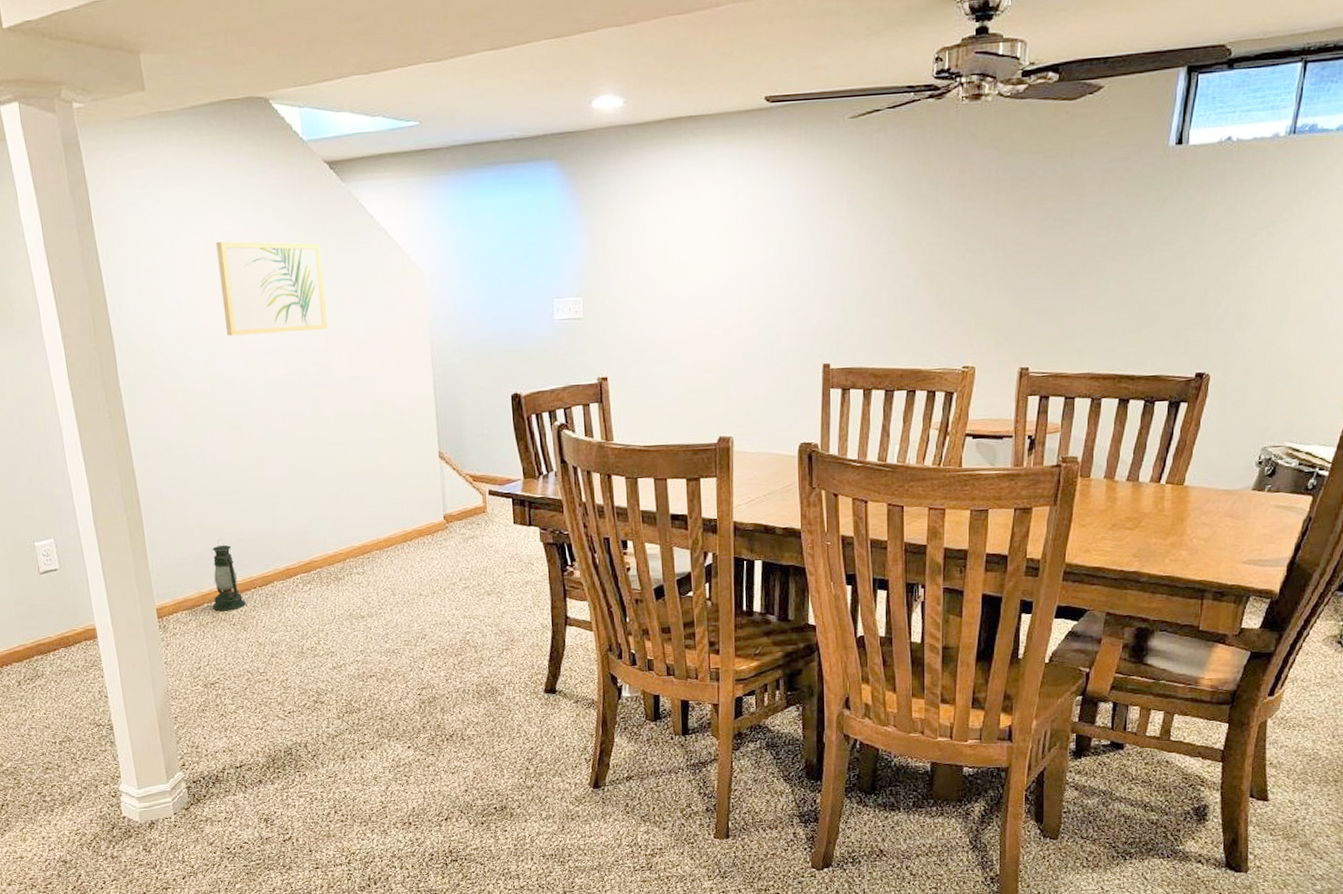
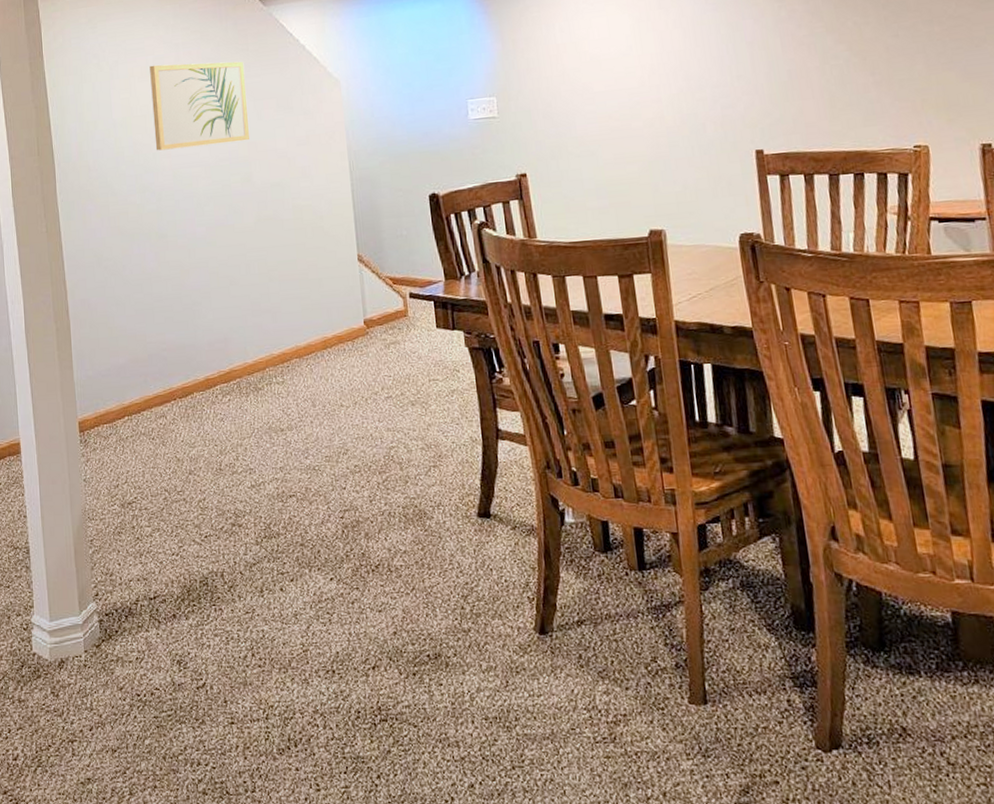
lantern: present [212,540,246,612] -> none [133,349,165,425]

